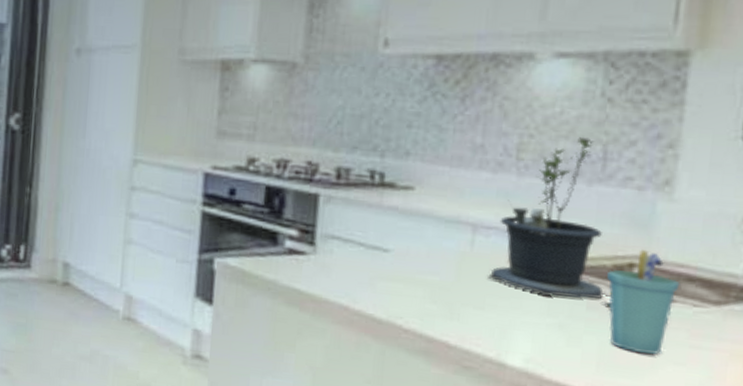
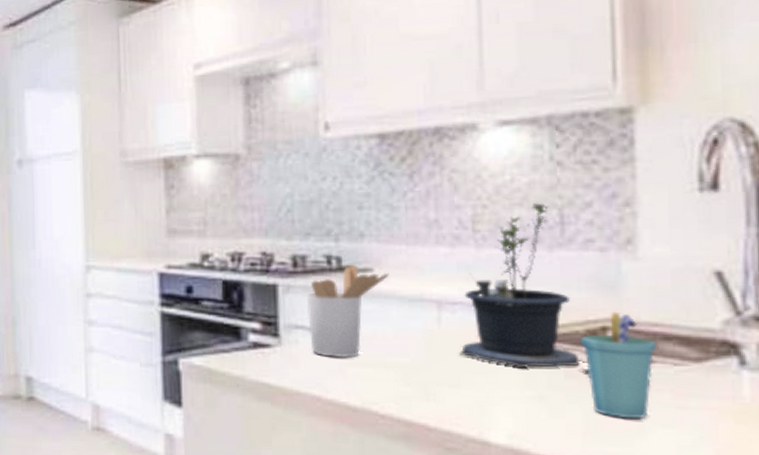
utensil holder: none [344,182,429,272] -> present [306,266,389,357]

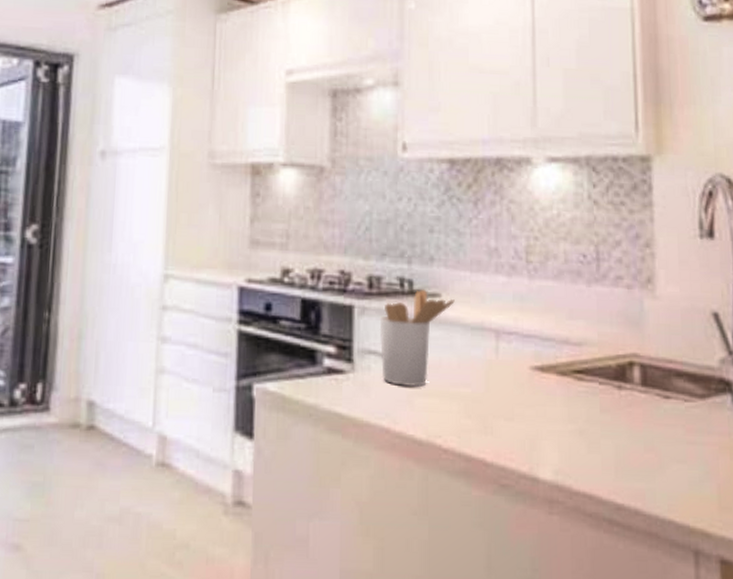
potted plant: present [459,203,589,373] -> none [514,239,620,407]
cup: present [581,311,657,419] -> none [613,347,672,454]

